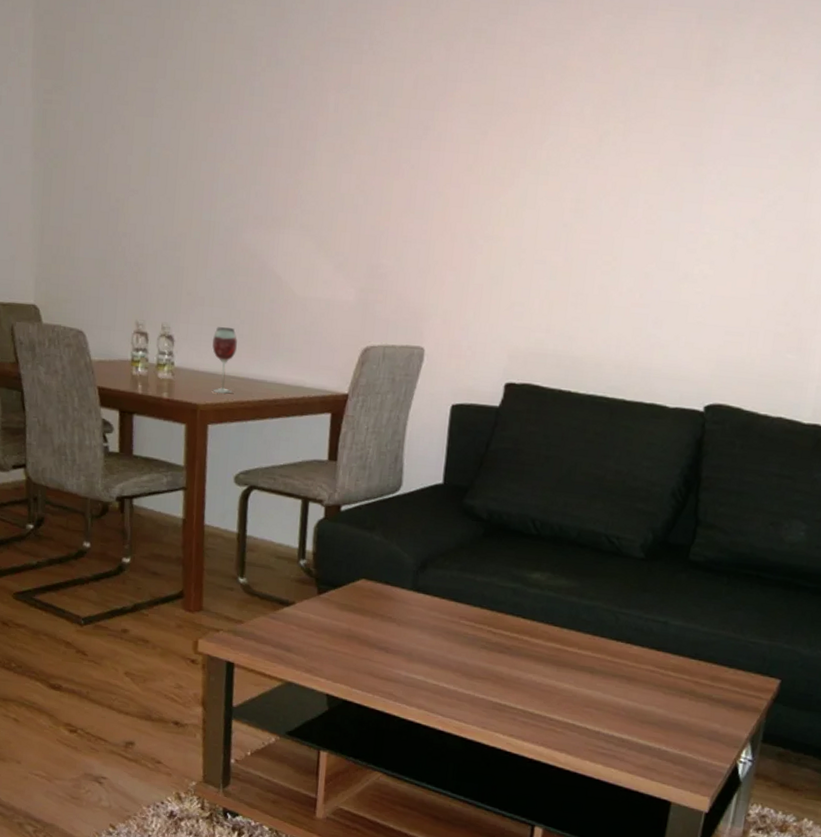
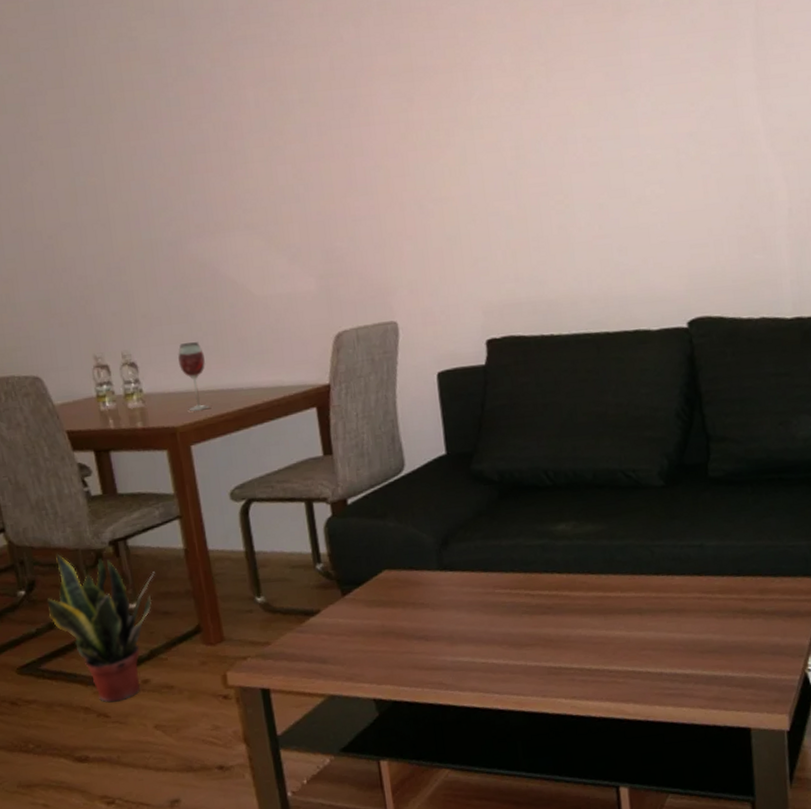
potted plant: none [50,497,153,643] -> present [46,553,155,702]

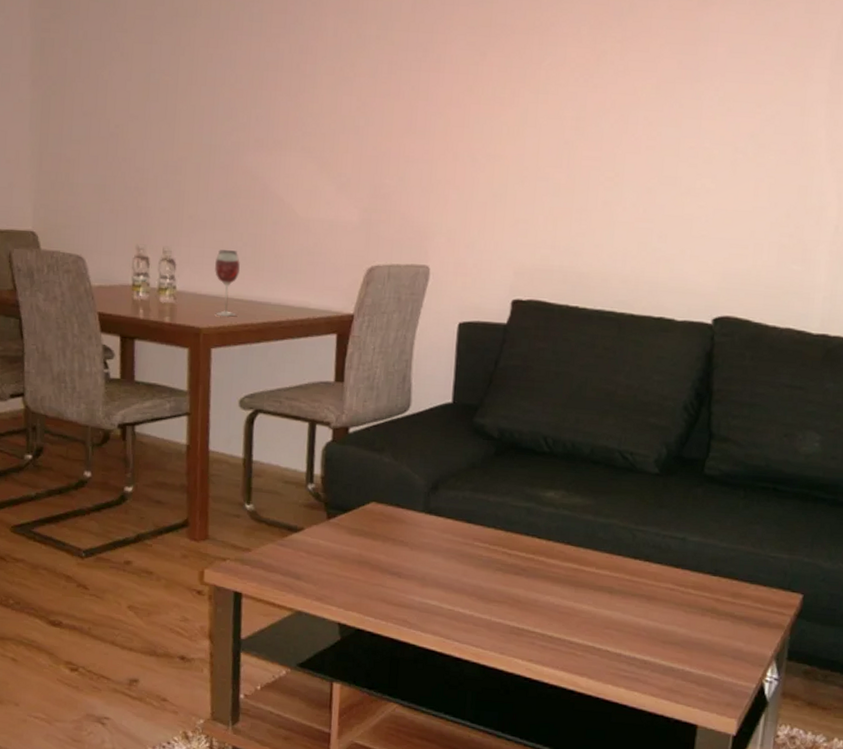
potted plant: present [46,553,155,702] -> none [49,426,156,576]

